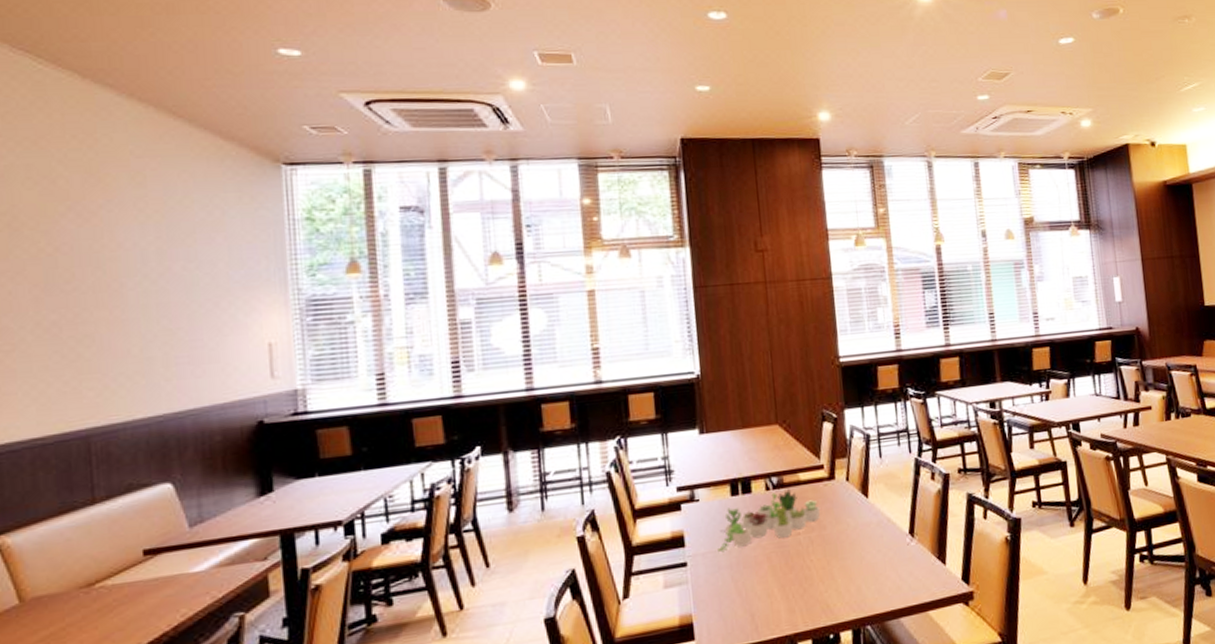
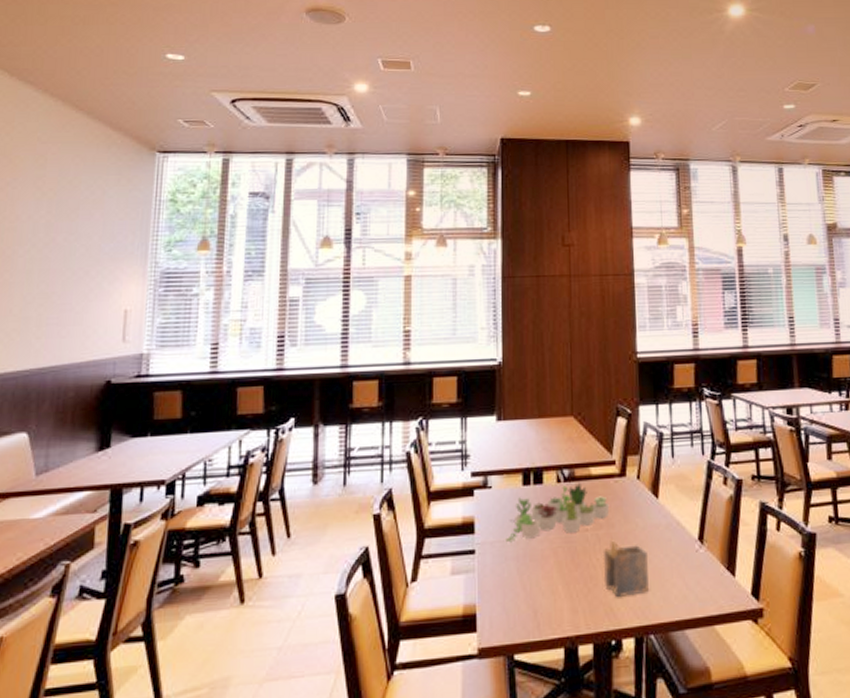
napkin holder: none [816,540,863,595] -> present [602,539,649,598]

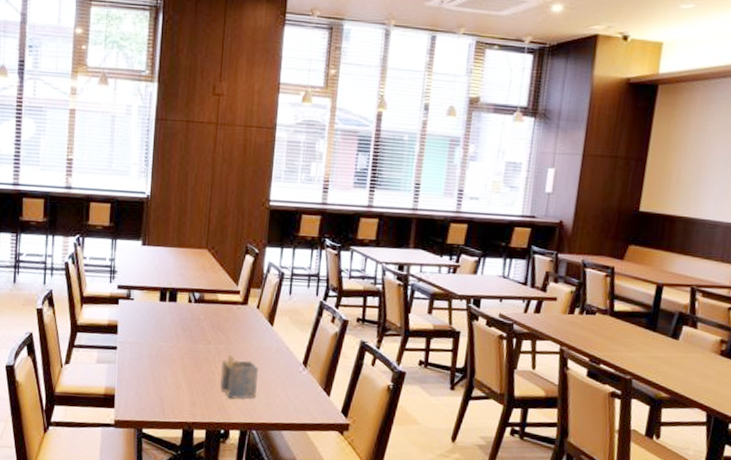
succulent plant: present [506,482,610,543] -> none [142,304,231,345]

